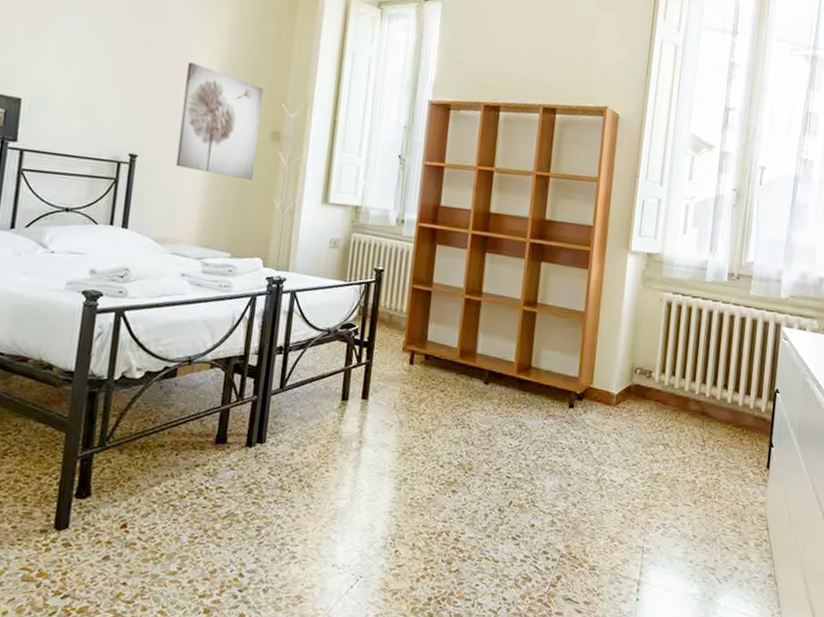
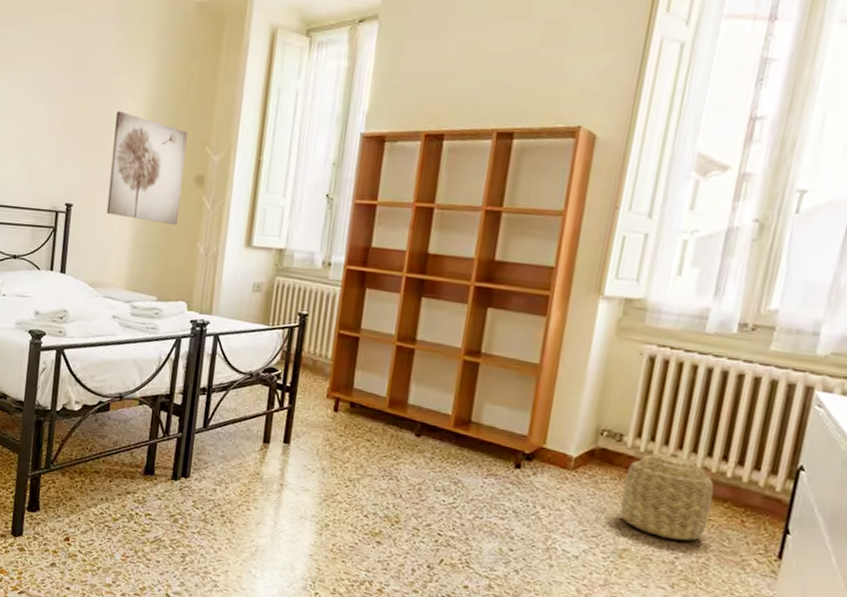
basket: none [652,383,720,461] -> present [620,451,714,541]

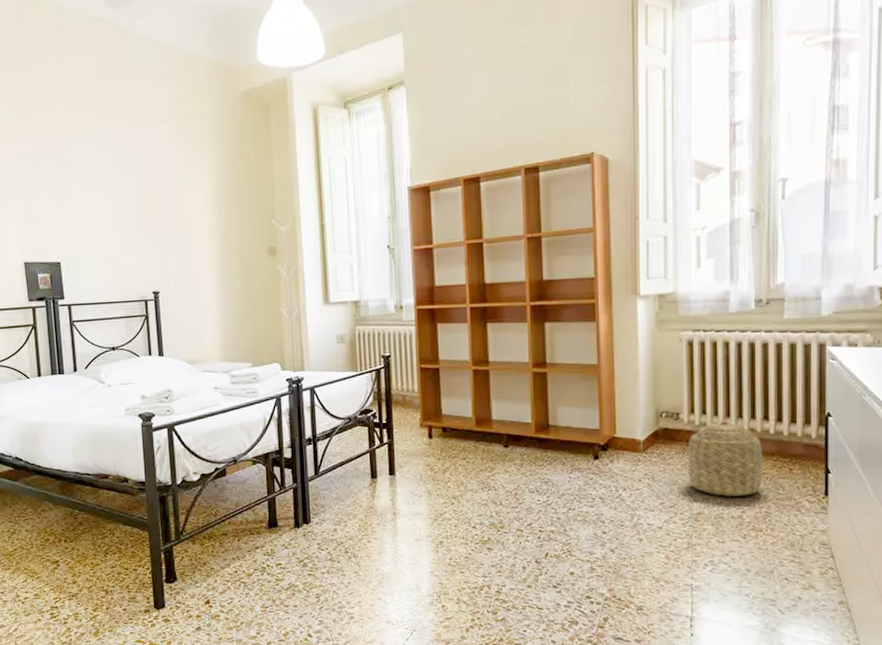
wall art: present [106,110,188,226] -> none [186,199,260,296]

